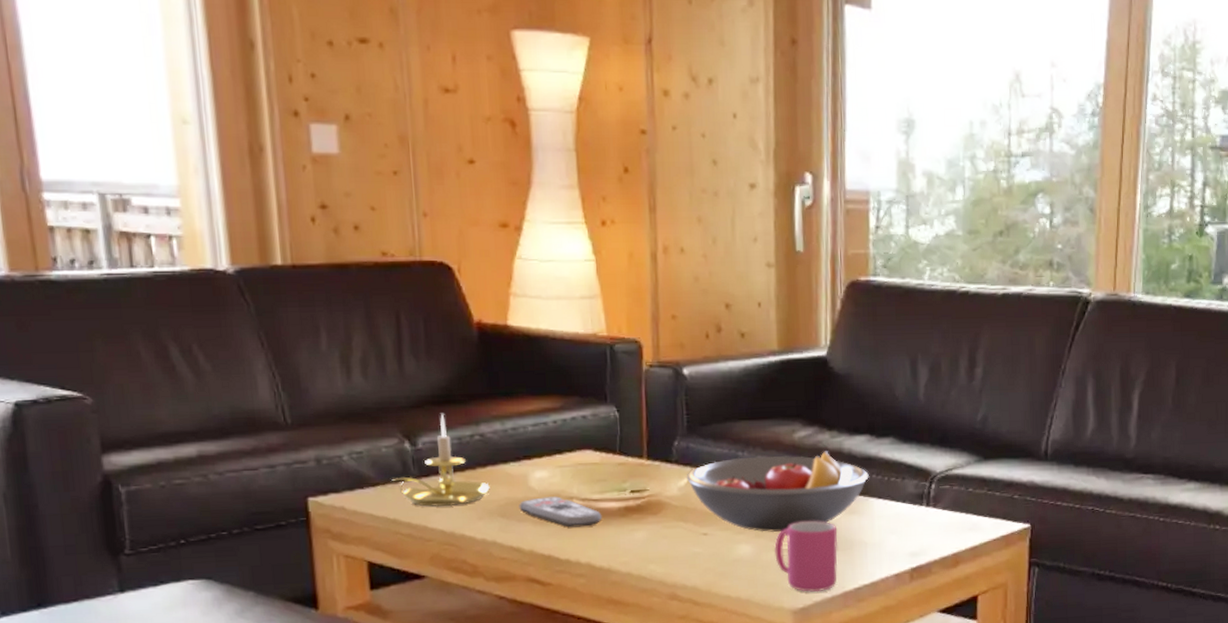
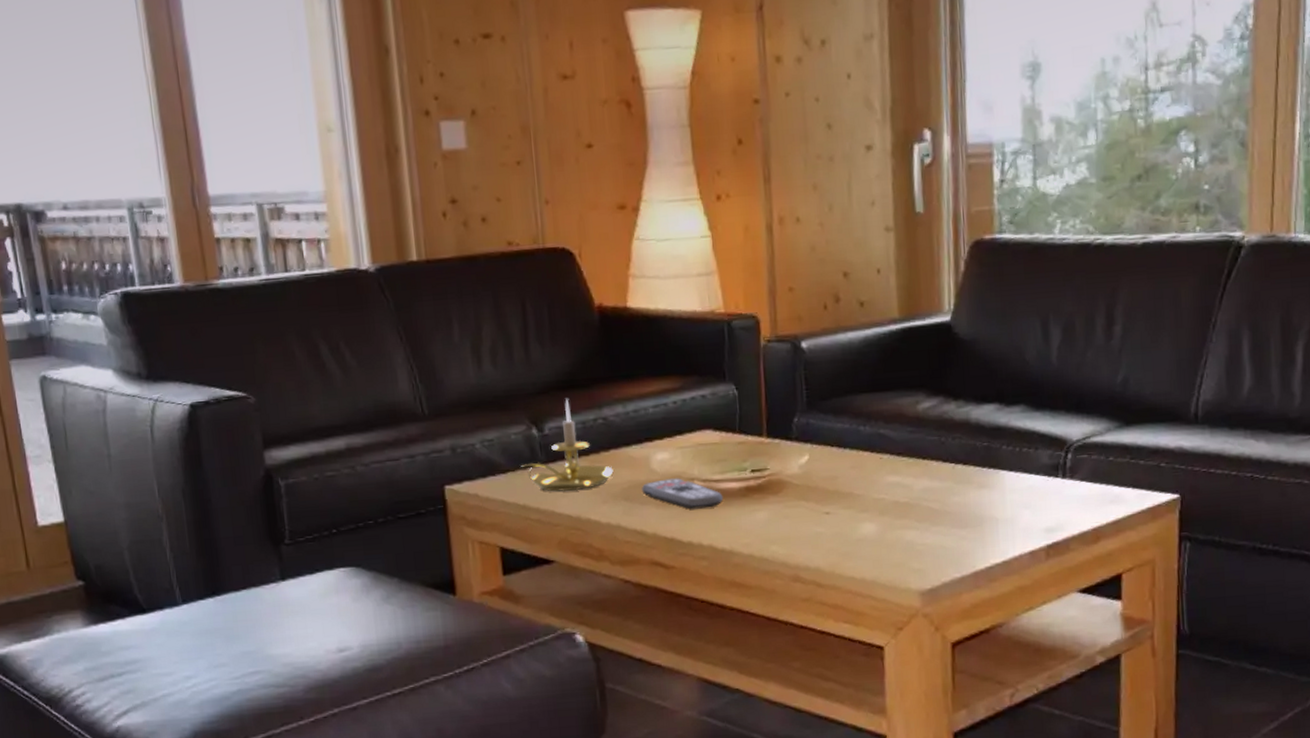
fruit bowl: present [686,451,869,532] -> none [806,422,999,510]
mug: present [774,521,837,592] -> none [900,496,967,572]

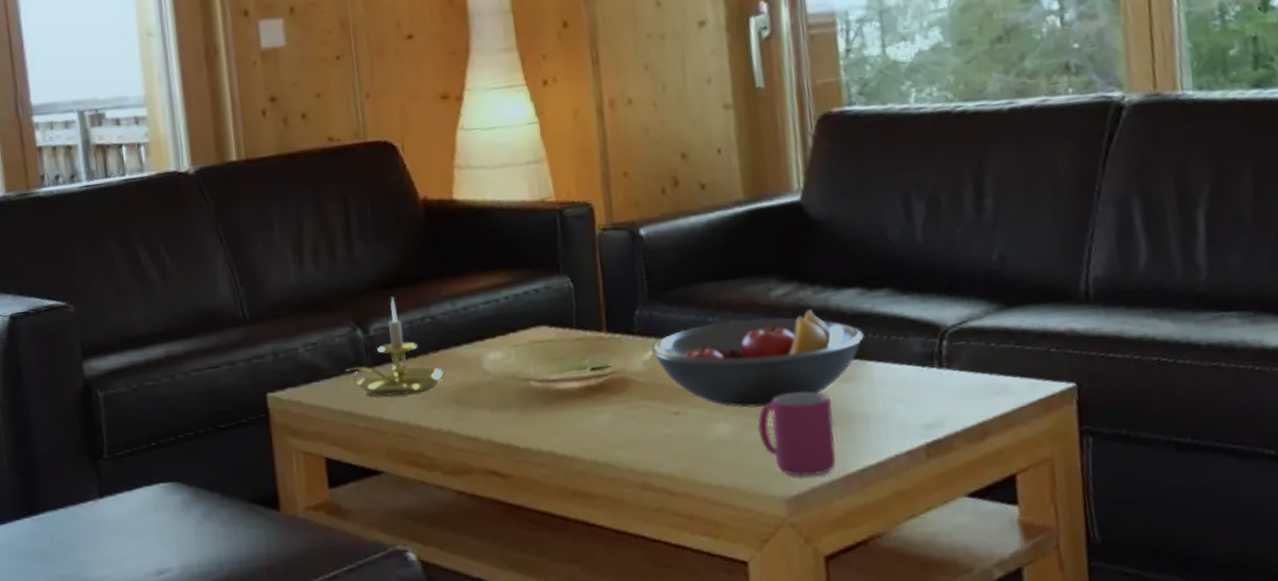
remote control: present [641,478,724,509] -> none [473,378,562,413]
fruit bowl: none [806,422,999,510] -> present [651,309,864,408]
mug: none [900,496,967,572] -> present [758,391,836,477]

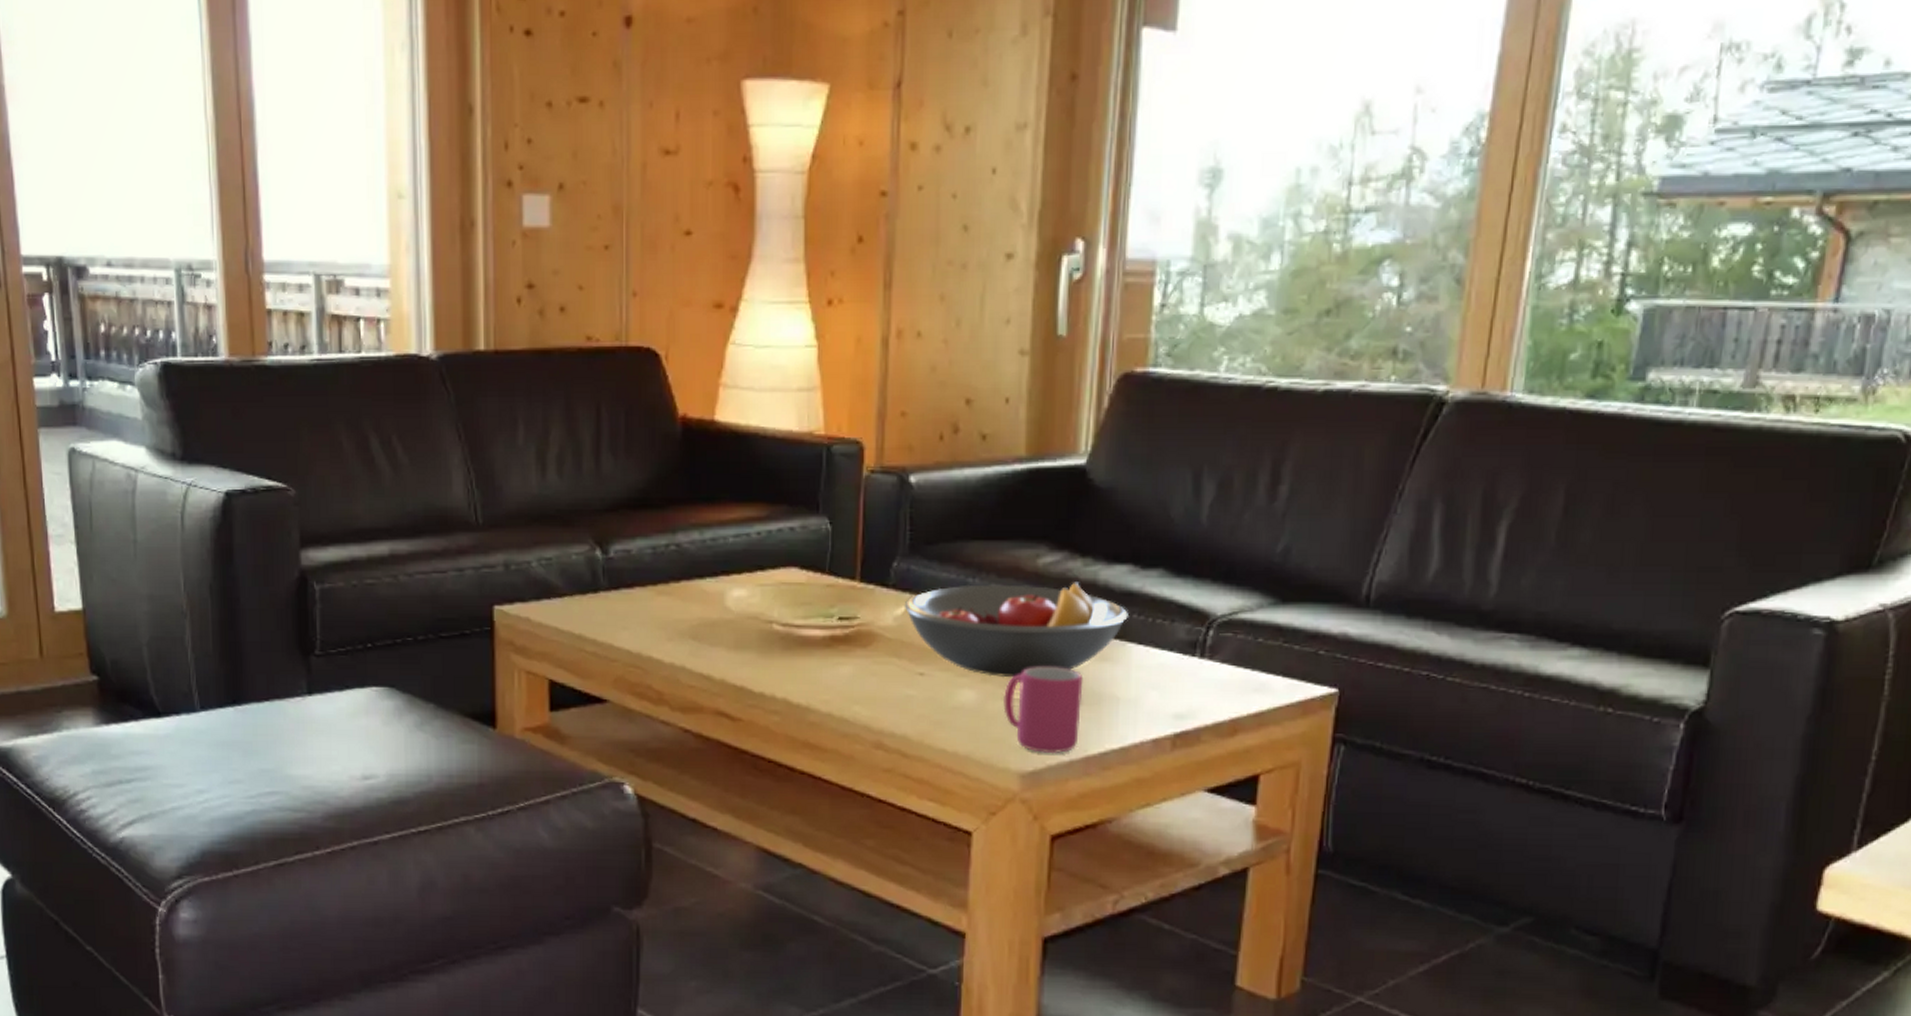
candle holder: present [345,297,444,397] -> none [579,518,683,624]

